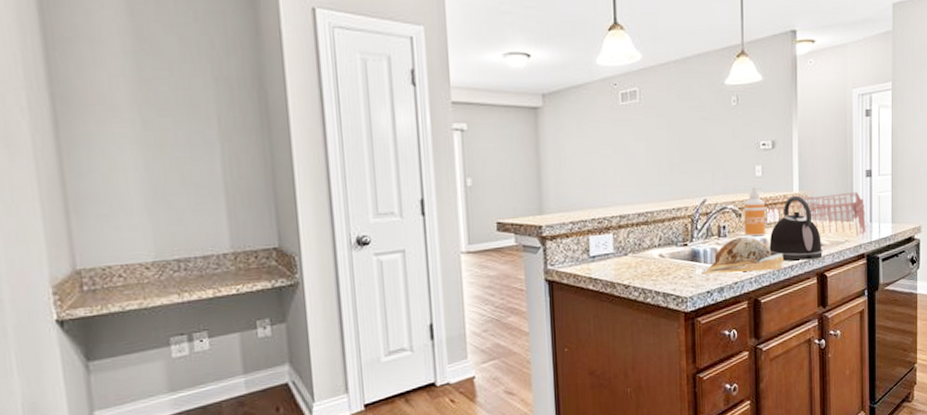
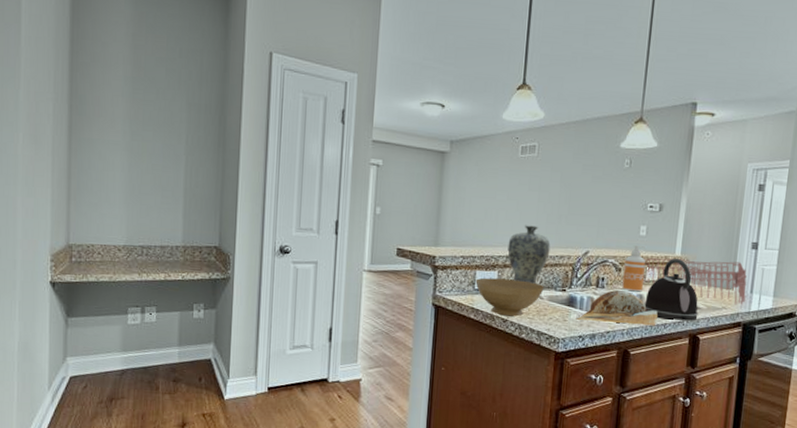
bowl: none [590,240,664,282] -> present [475,278,544,317]
vase: none [620,178,666,243] -> present [507,225,551,284]

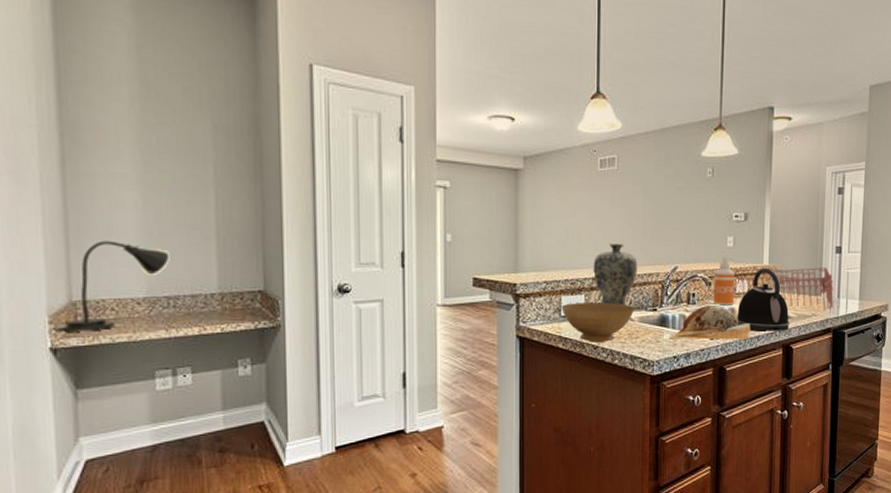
desk lamp: none [54,195,146,270] -> present [53,240,170,333]

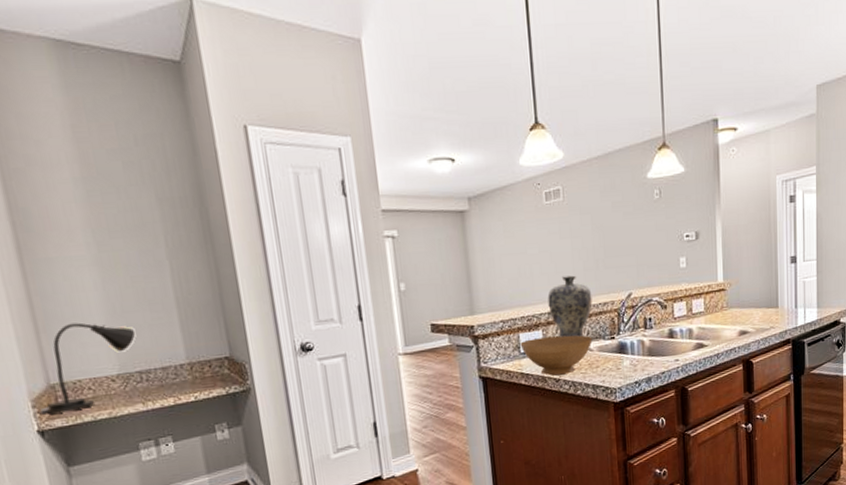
chopping board: present [669,304,751,341] -> none [629,327,710,367]
dish rack: present [707,267,834,311] -> none [663,278,791,323]
soap dispenser: present [713,258,736,306] -> none [669,278,691,328]
kettle: present [737,267,790,331] -> none [695,284,748,349]

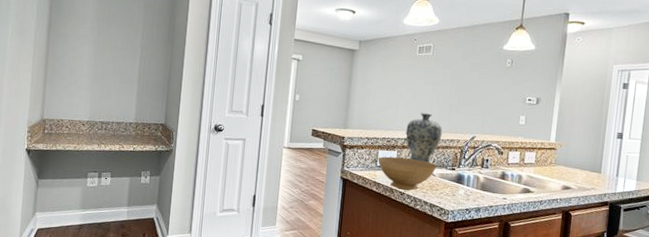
desk lamp: present [37,322,136,416] -> none [30,79,107,140]

